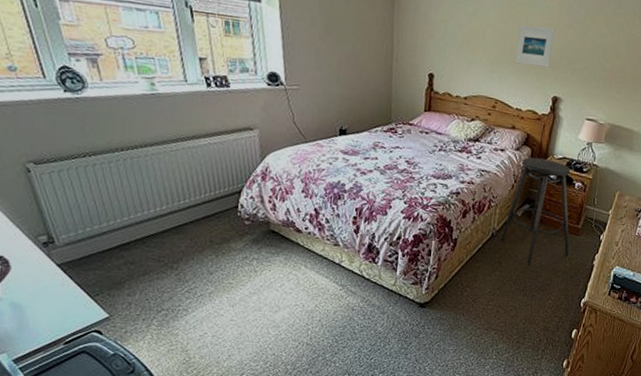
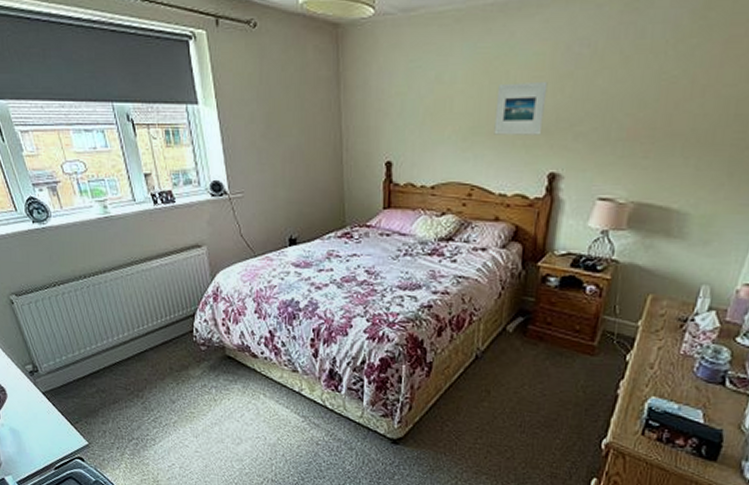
stool: present [501,157,571,265] -> none [488,255,582,395]

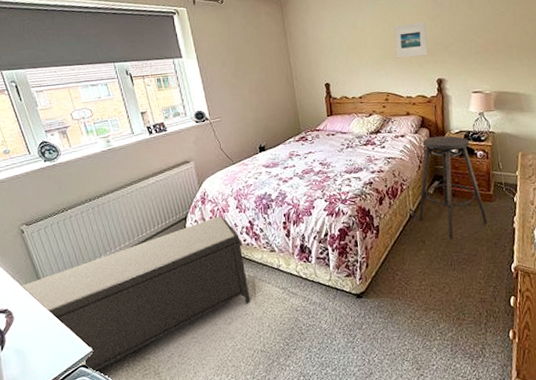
bench: none [13,319,264,467] -> present [21,216,250,373]
stool: none [488,255,582,395] -> present [419,135,487,239]

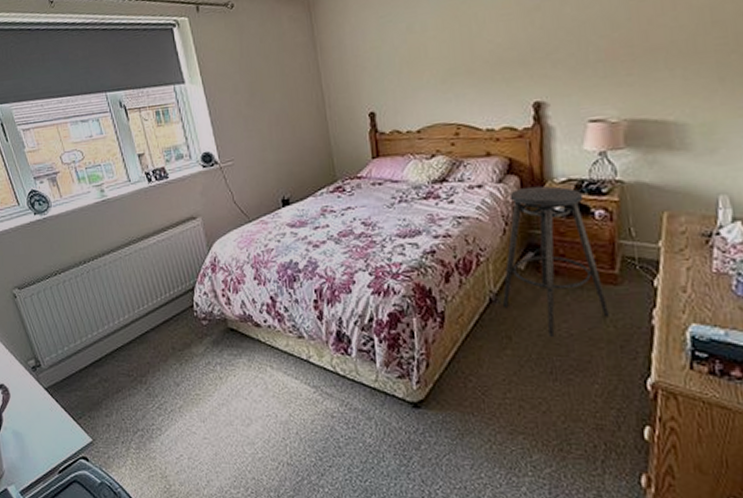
bench: present [21,216,250,373] -> none [16,289,273,467]
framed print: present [394,21,428,58] -> none [468,17,520,74]

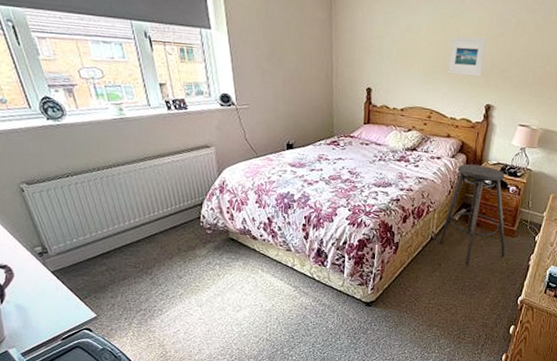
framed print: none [468,17,520,74] -> present [448,37,487,77]

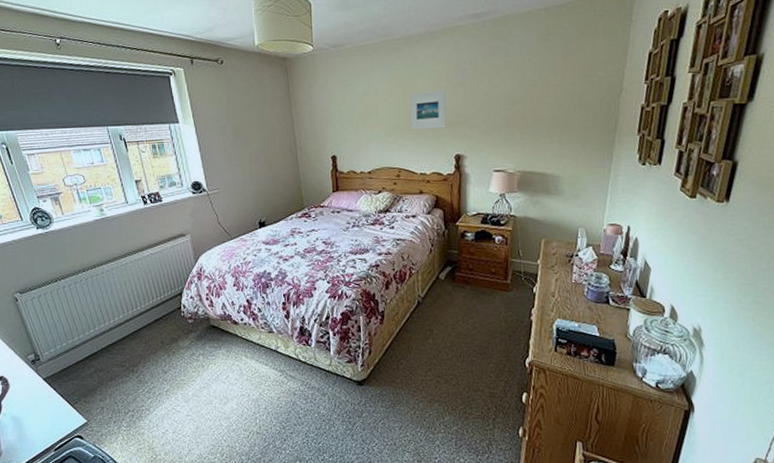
stool: present [440,163,506,266] -> none [428,217,502,329]

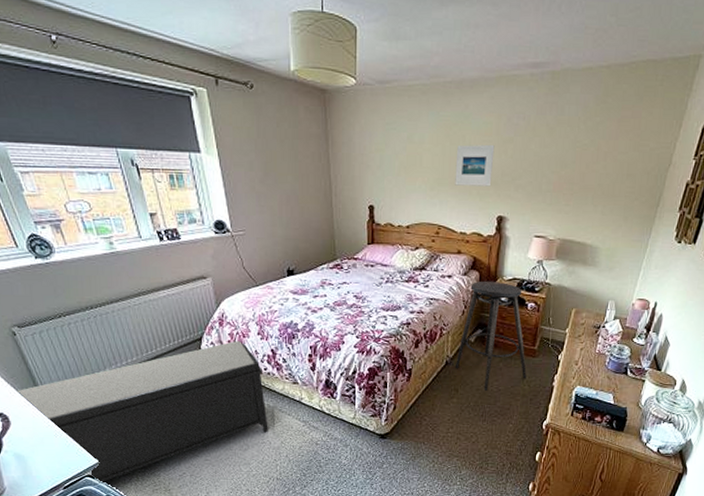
bench: none [16,294,247,444] -> present [16,341,268,483]
stool: none [428,217,502,329] -> present [456,280,527,391]

